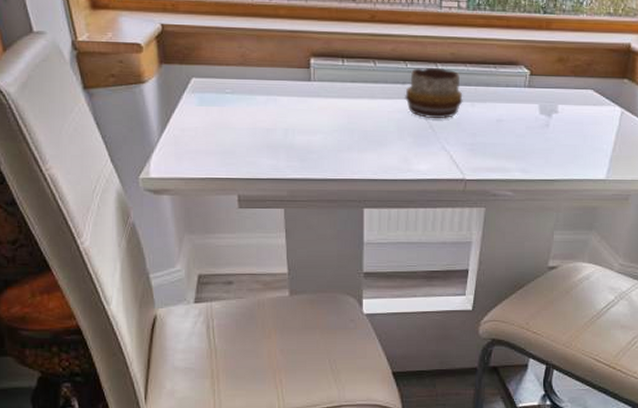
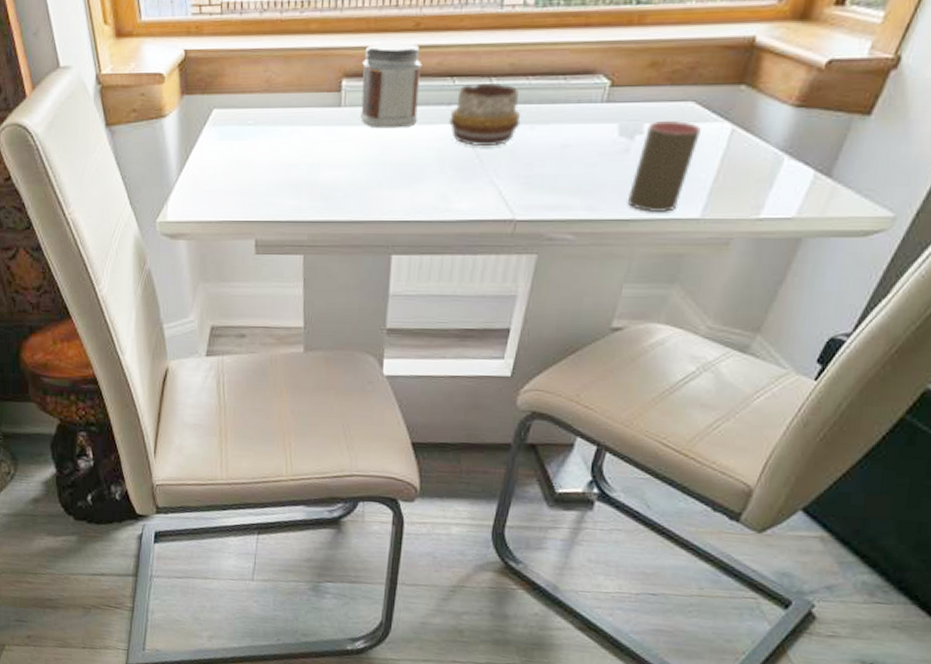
jar: none [327,29,379,101] -> present [360,41,422,129]
cup: none [551,104,599,175] -> present [627,121,701,213]

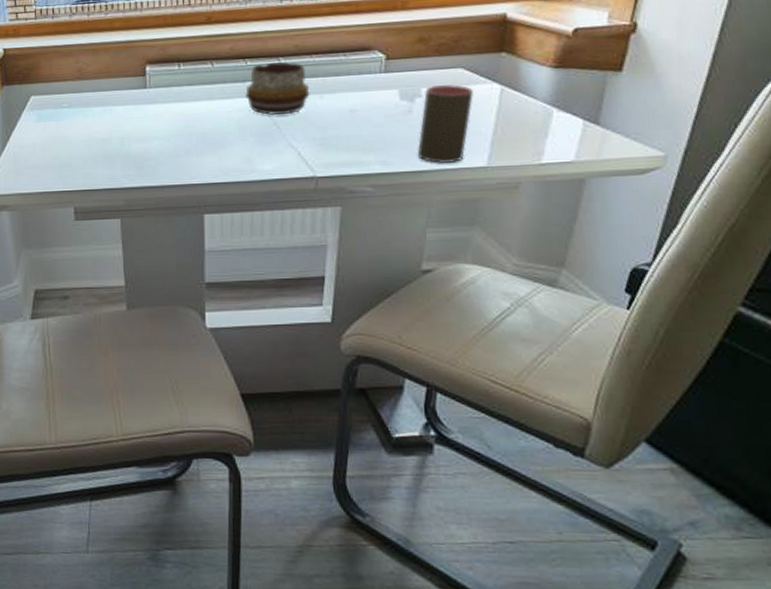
jar: present [360,41,422,129] -> none [163,32,217,105]

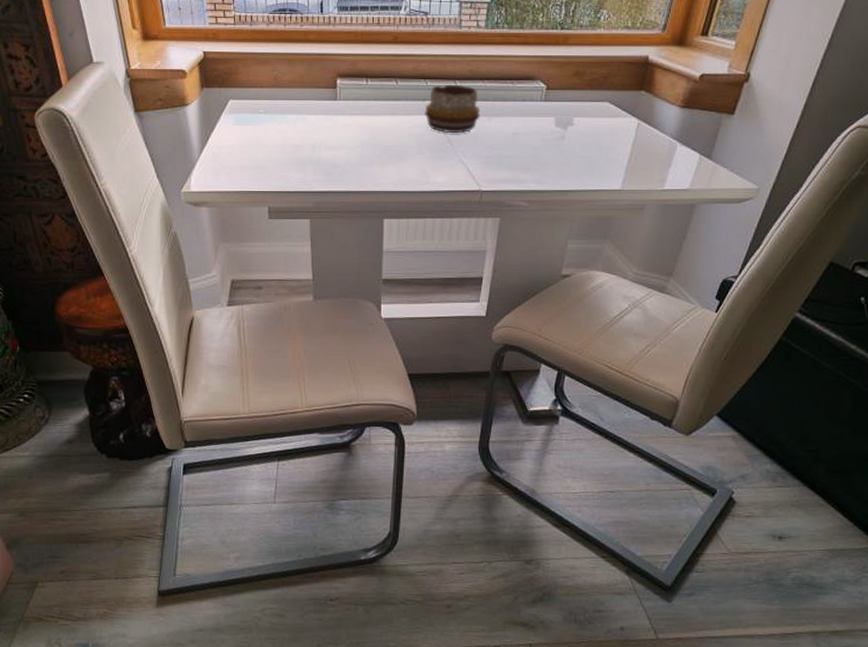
cup: present [417,84,473,164] -> none [565,116,615,186]

